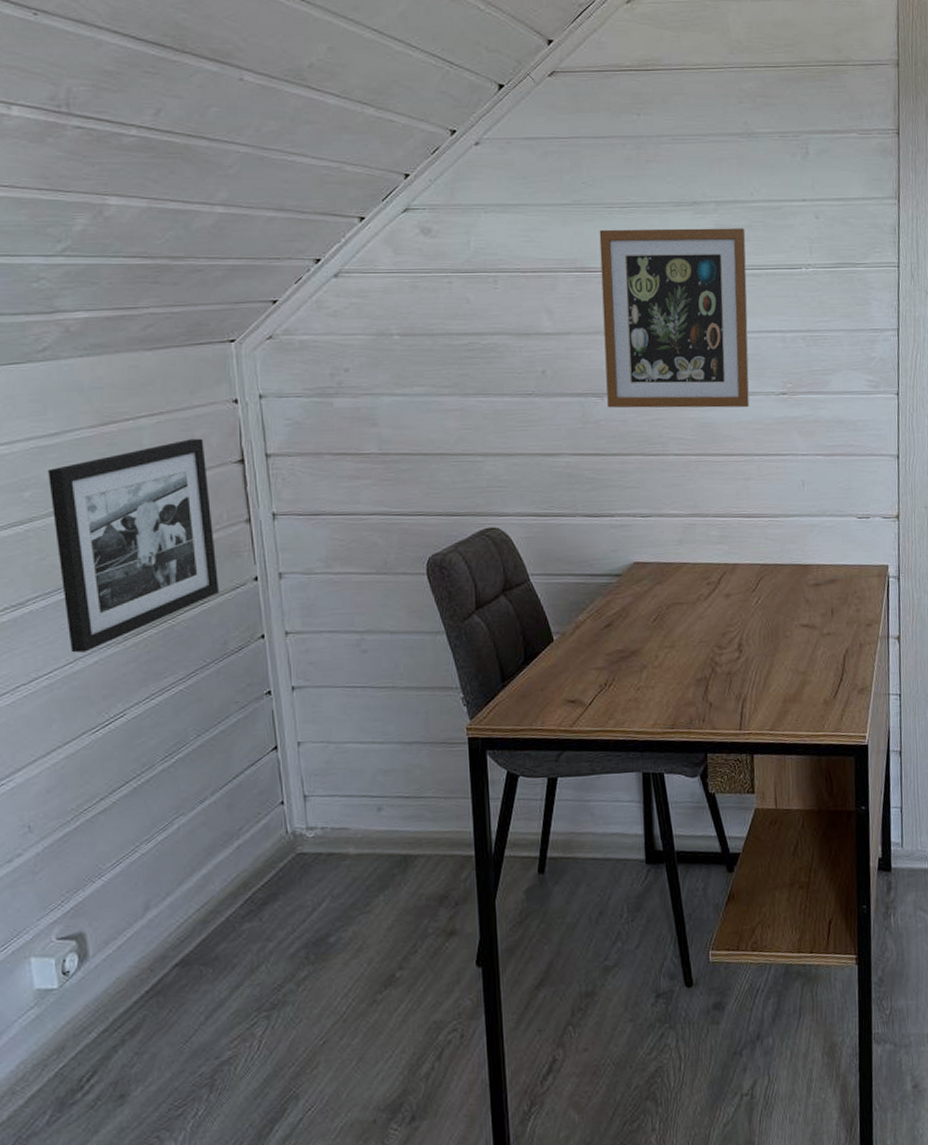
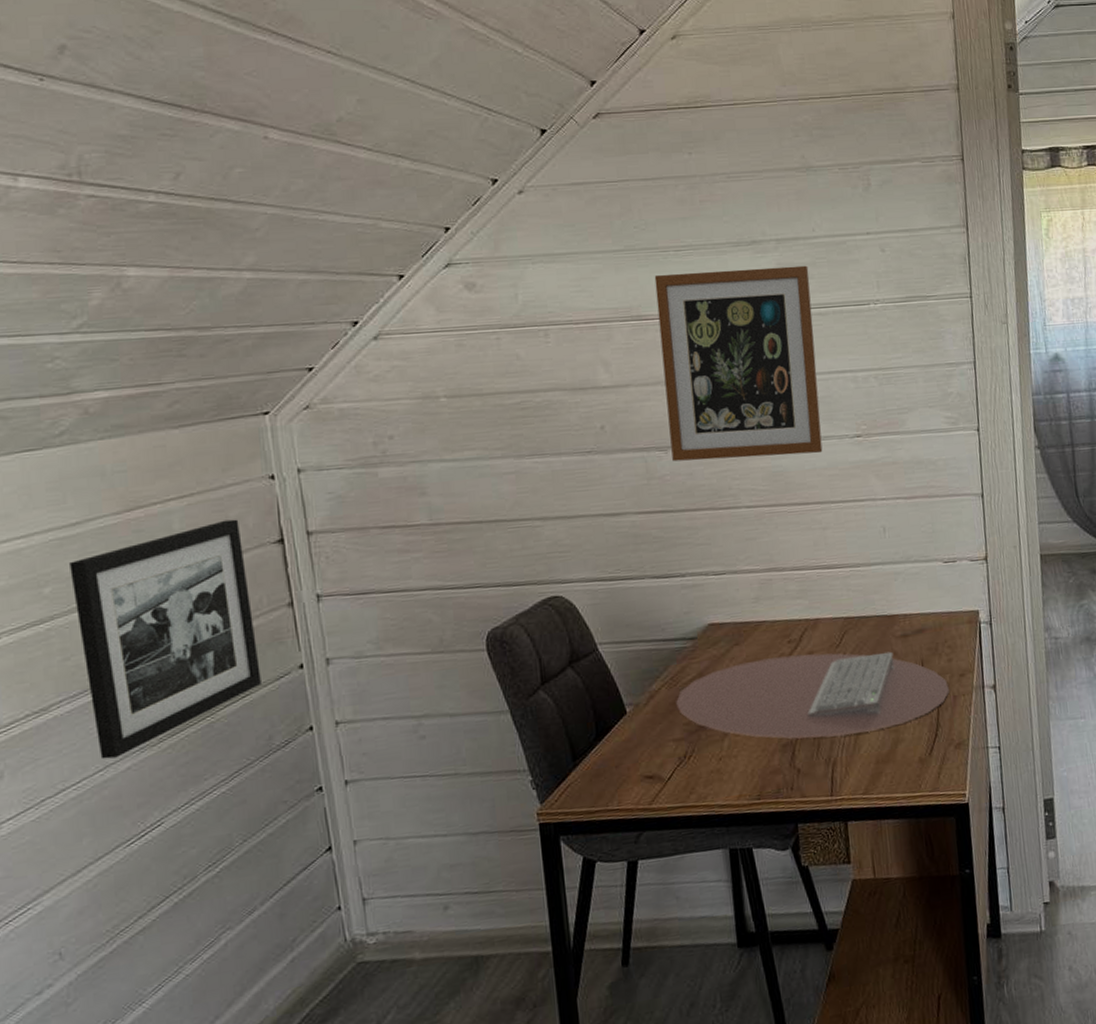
keyboard: none [600,596,856,675] -> present [676,651,949,739]

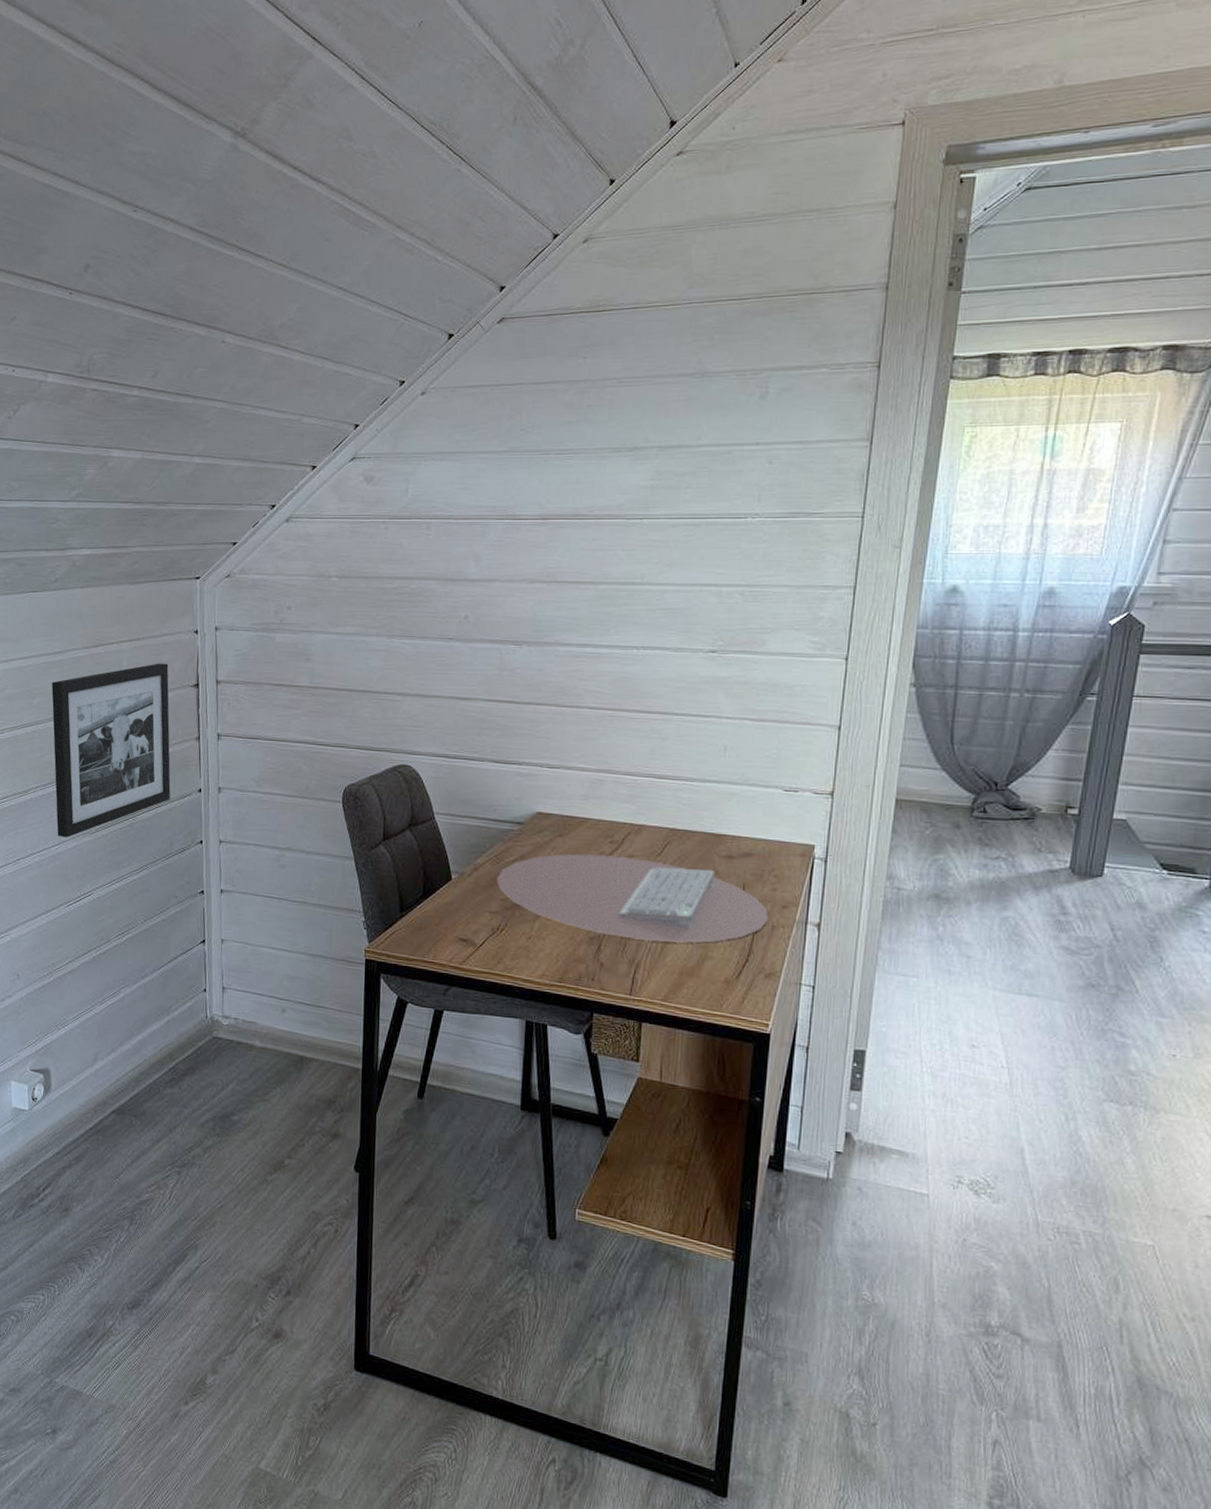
picture frame: present [654,265,823,462] -> none [525,474,688,664]

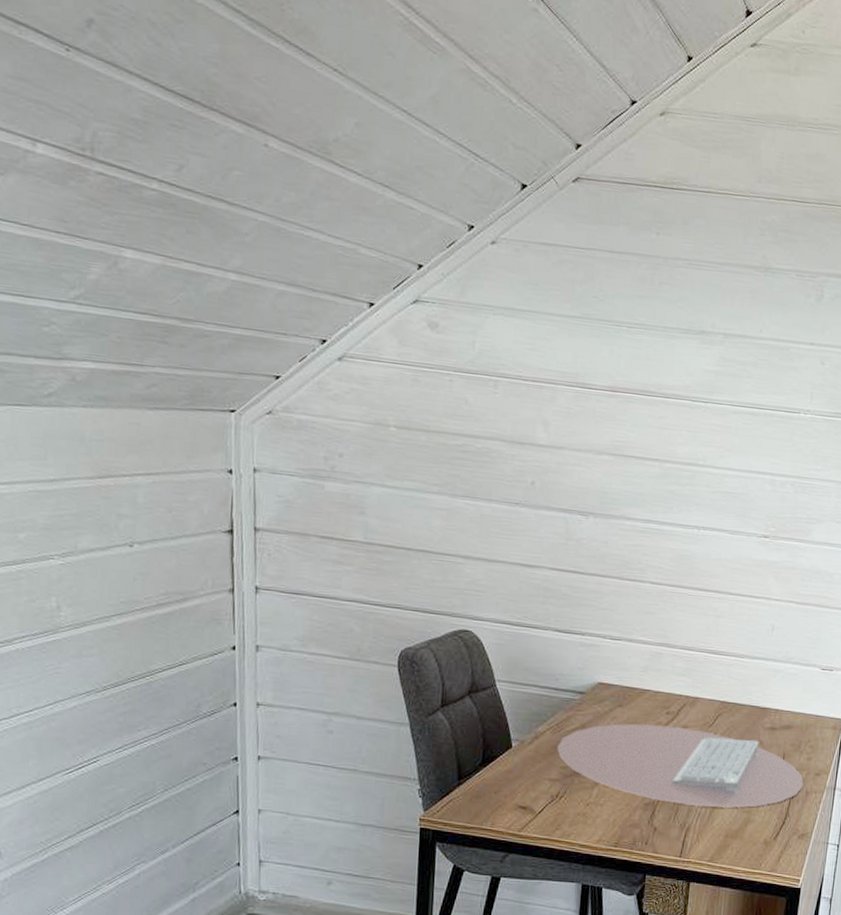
picture frame: present [51,663,171,838] -> none [44,502,198,696]

